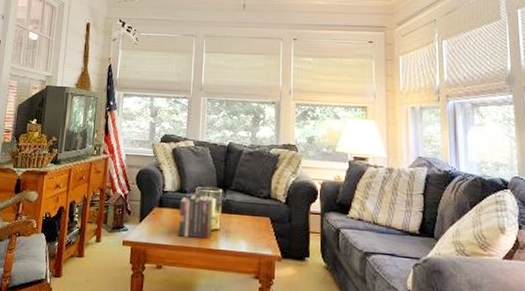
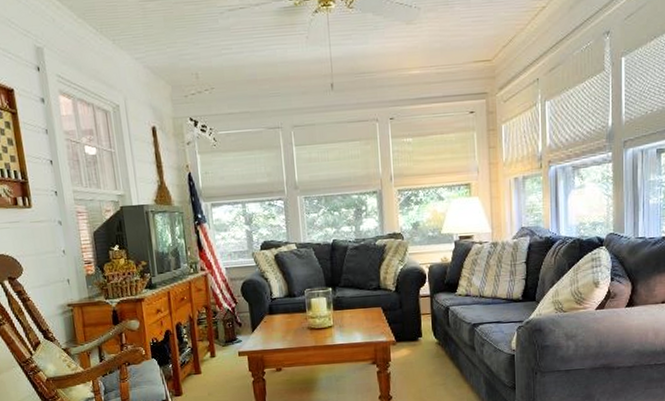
books: present [179,194,213,239] -> none [290,295,326,339]

